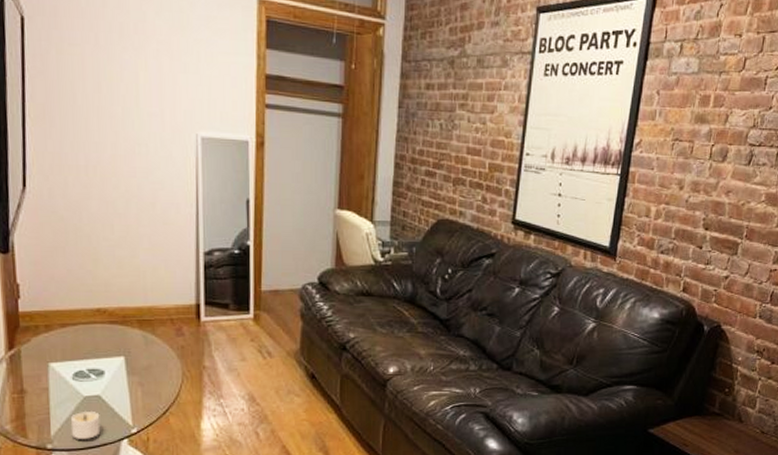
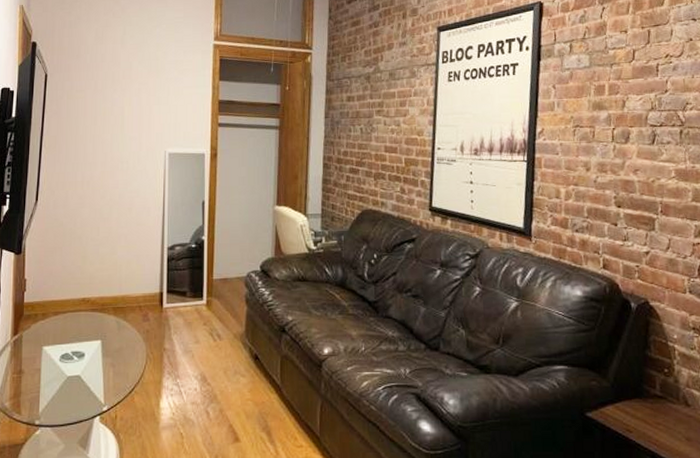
candle: present [70,410,101,440] -> none [55,389,79,417]

